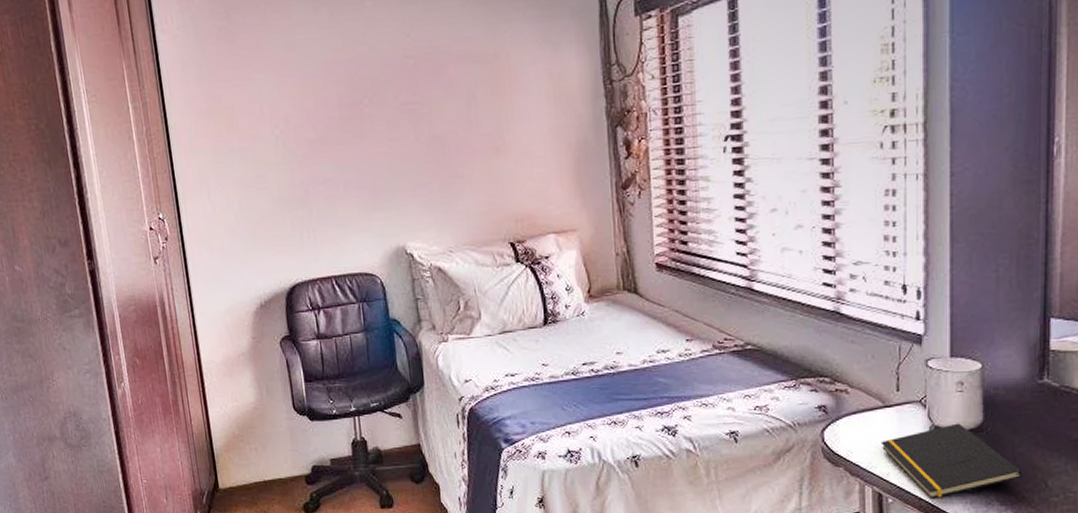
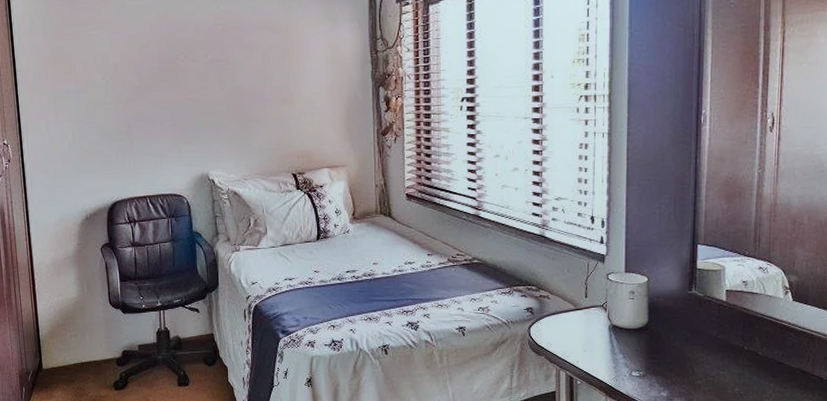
notepad: present [880,423,1022,498] -> none [572,323,676,381]

